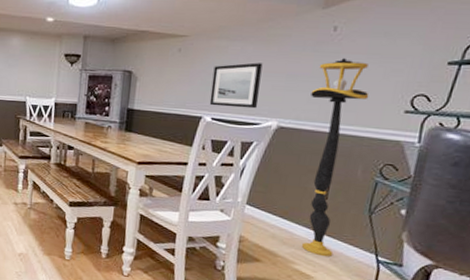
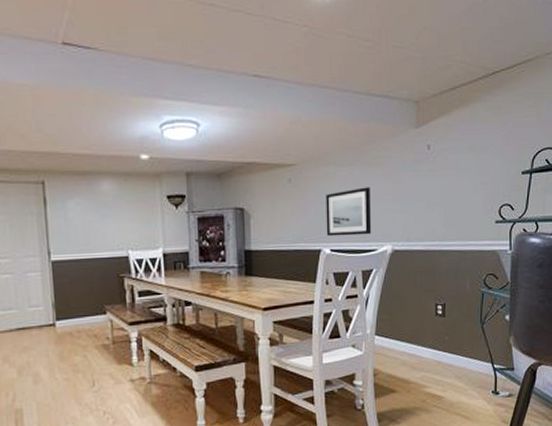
floor lamp: present [302,58,369,257] -> none [417,176,465,375]

